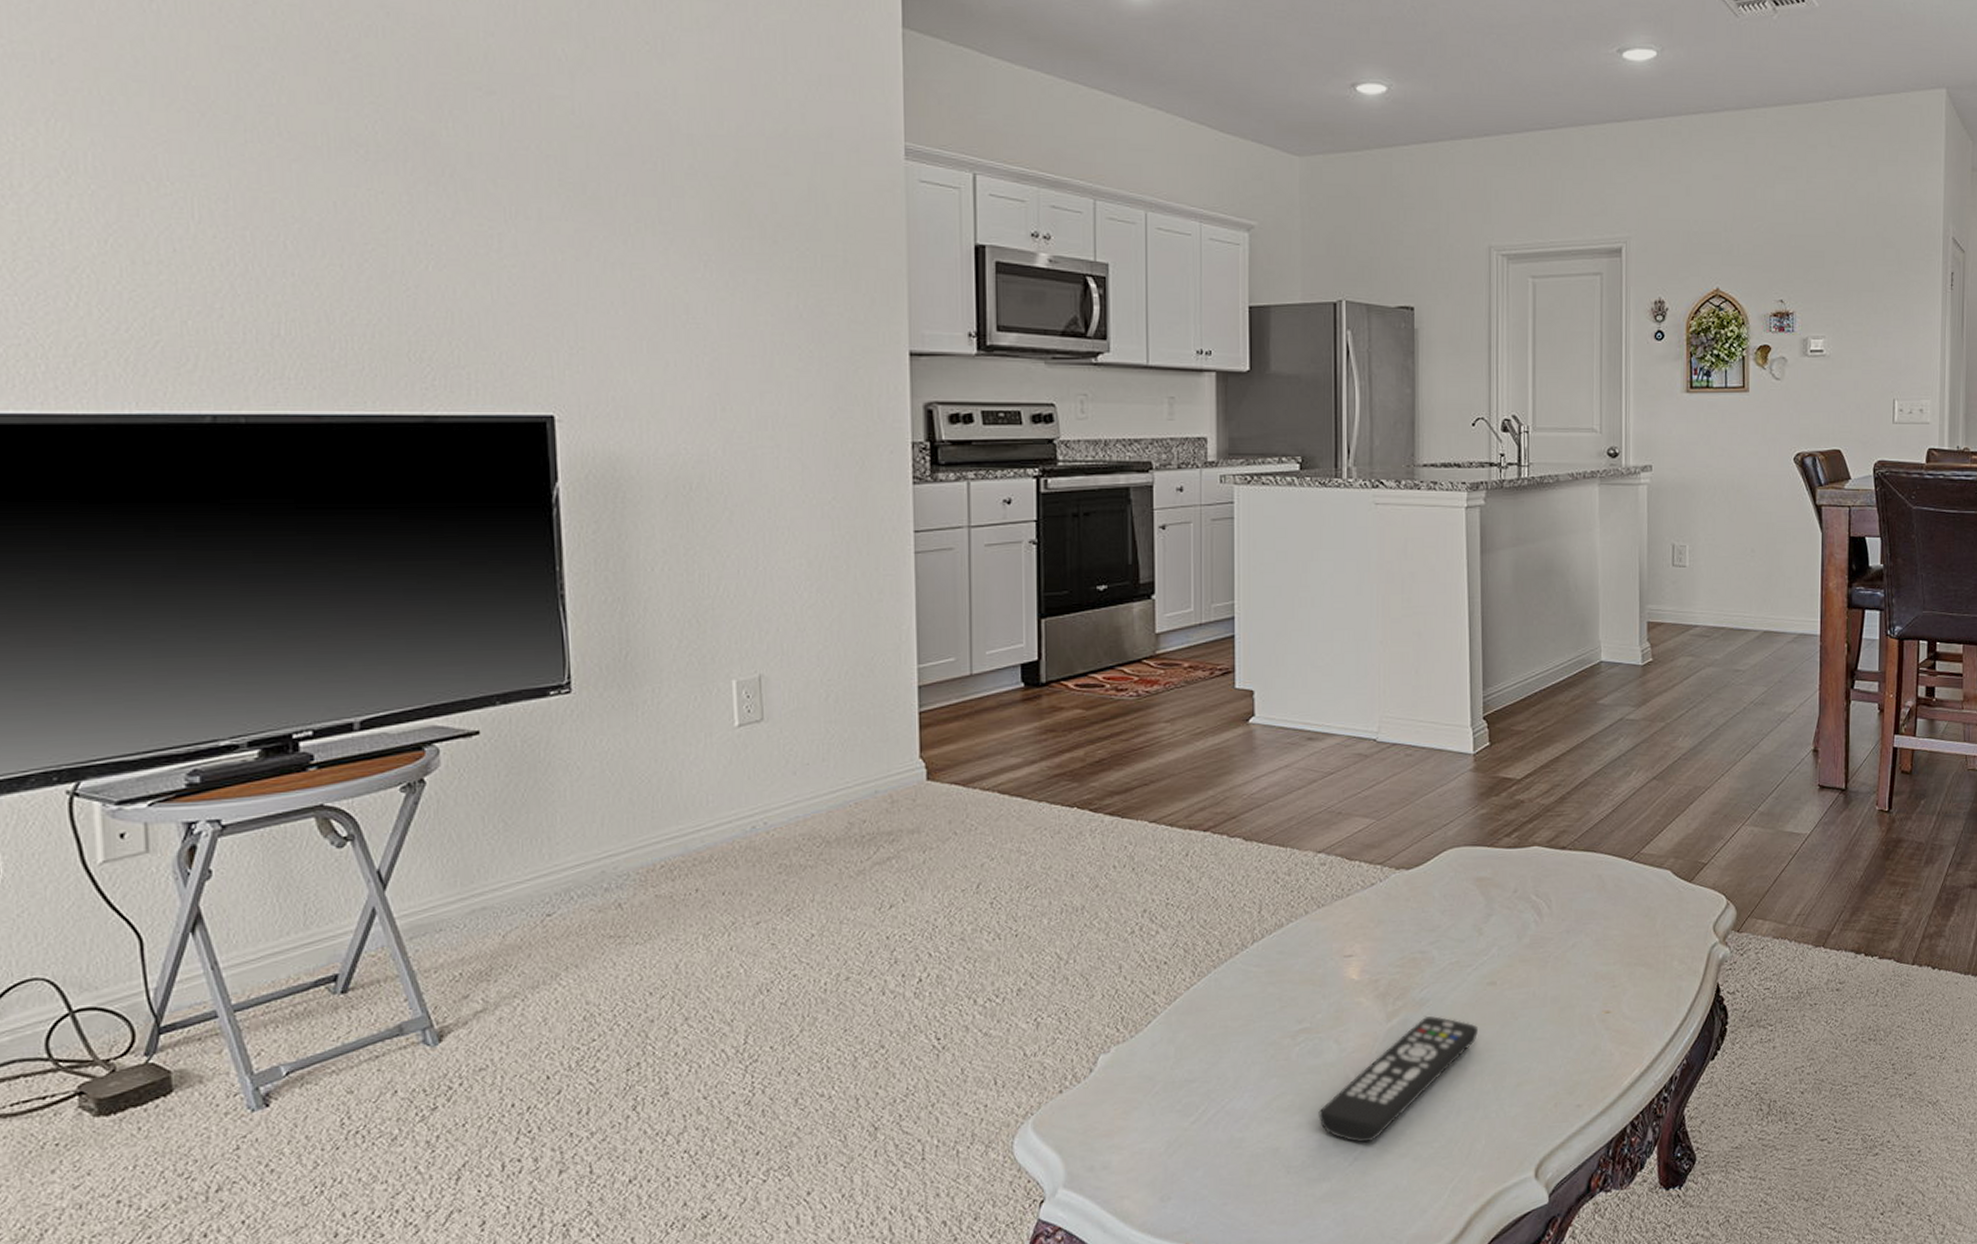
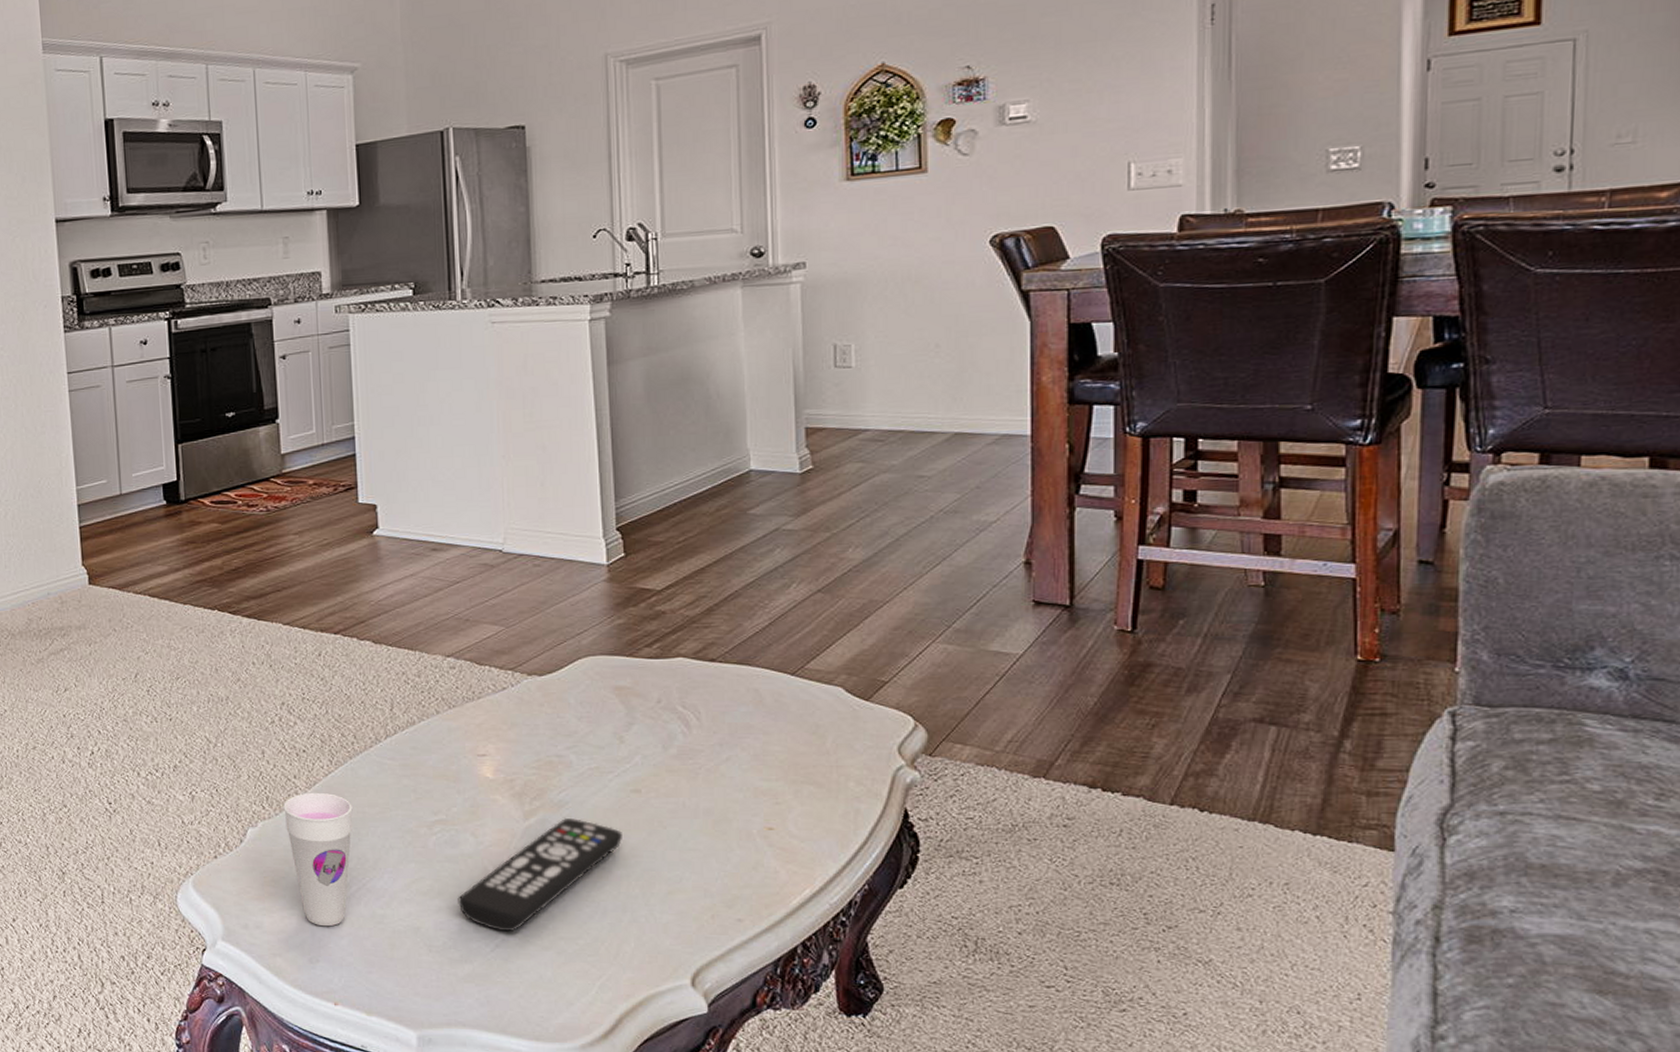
cup: none [1140,1007,1214,1159] -> present [283,792,353,927]

